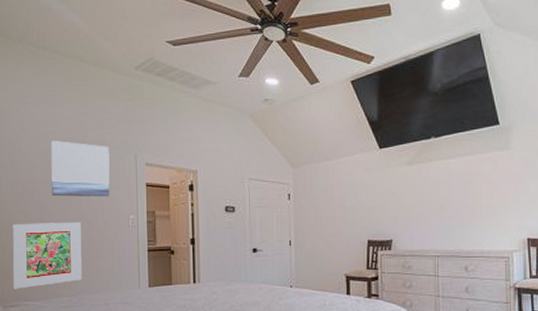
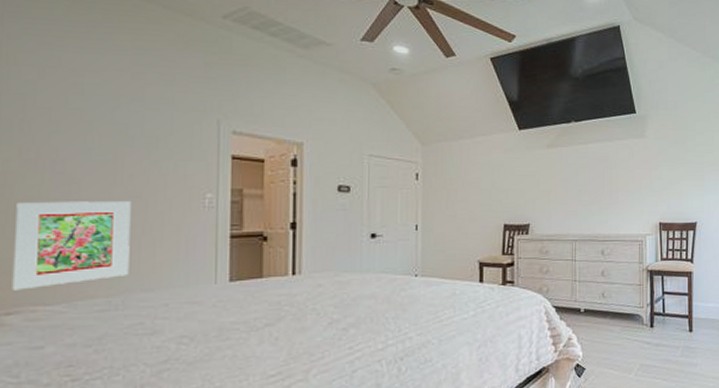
wall art: present [51,141,110,197] -> none [86,96,180,171]

